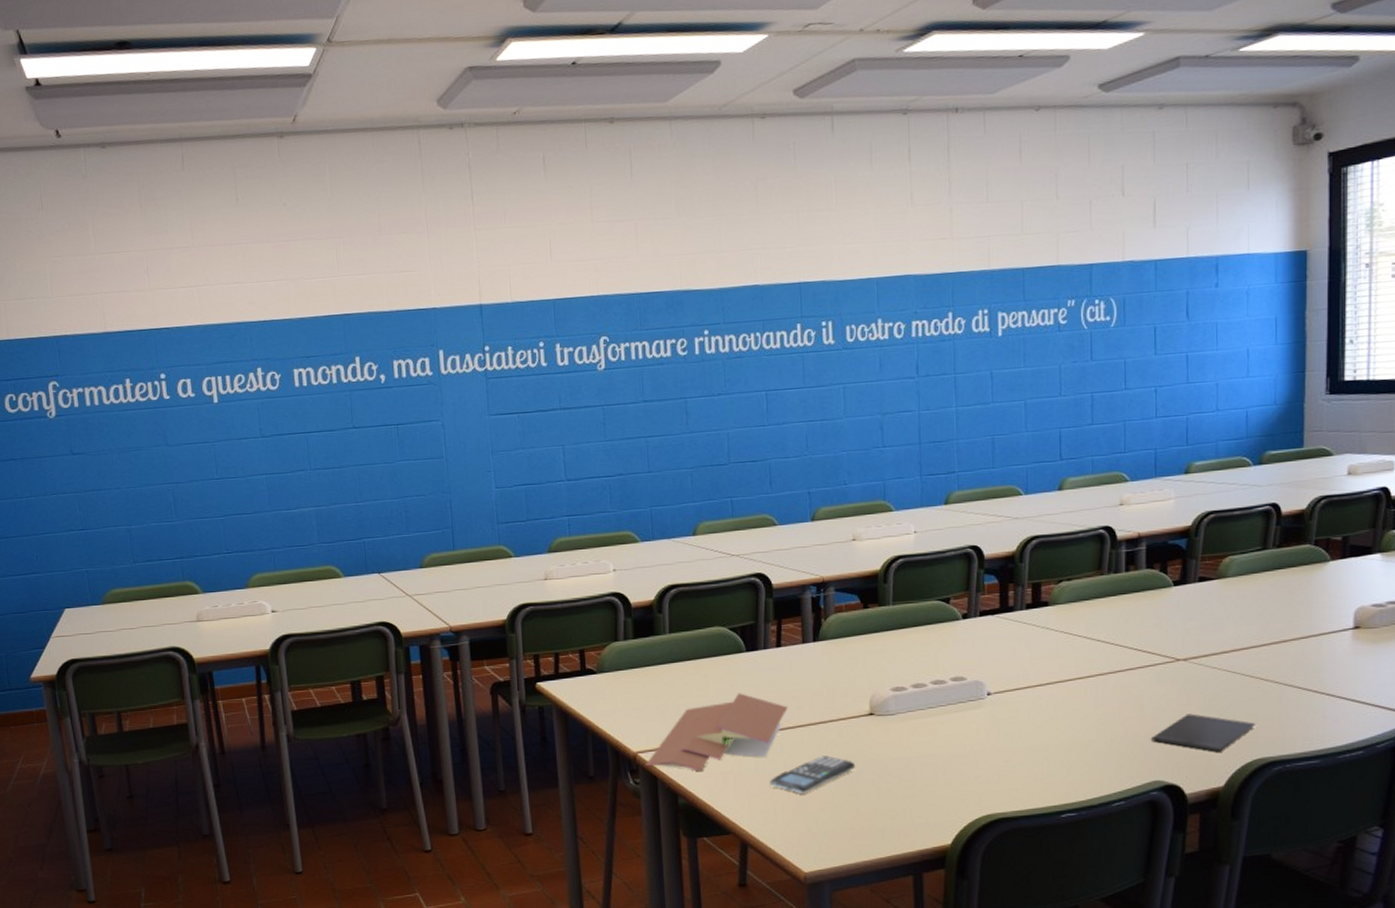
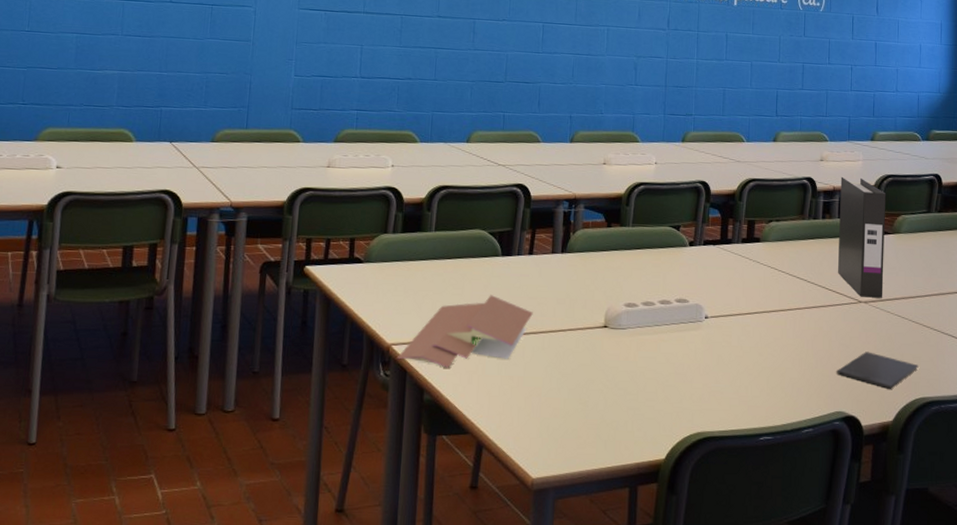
calculator: present [769,755,856,794] -> none [508,363,588,398]
binder: none [1147,518,1208,655] -> present [837,176,887,298]

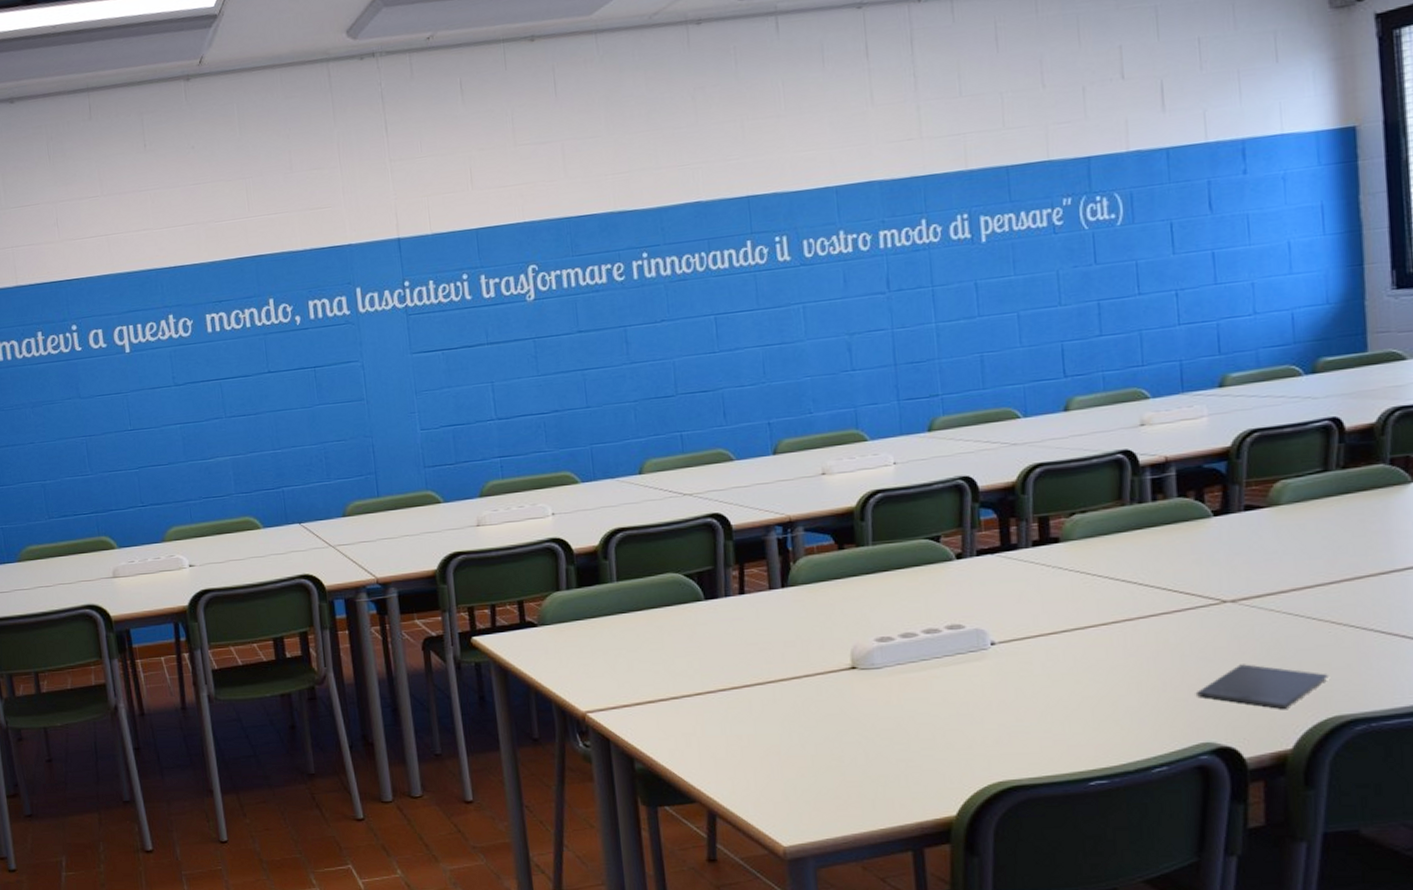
papers: present [396,295,533,368] -> none [595,646,756,733]
binder: present [837,176,887,298] -> none [1175,439,1260,595]

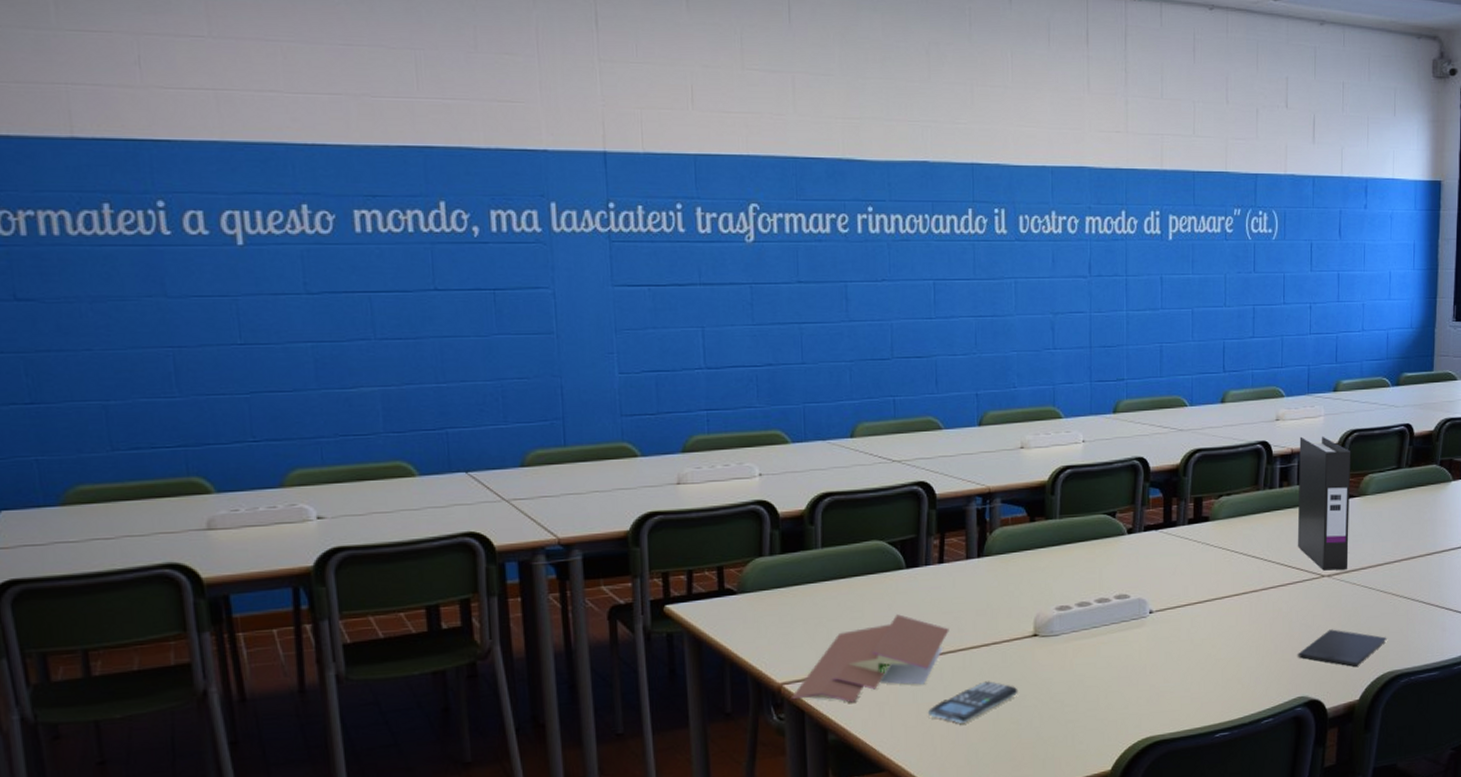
papers: none [595,646,756,733] -> present [790,614,949,703]
calculator: none [737,715,838,758] -> present [927,681,1018,724]
binder: none [1175,439,1260,595] -> present [1297,436,1352,571]

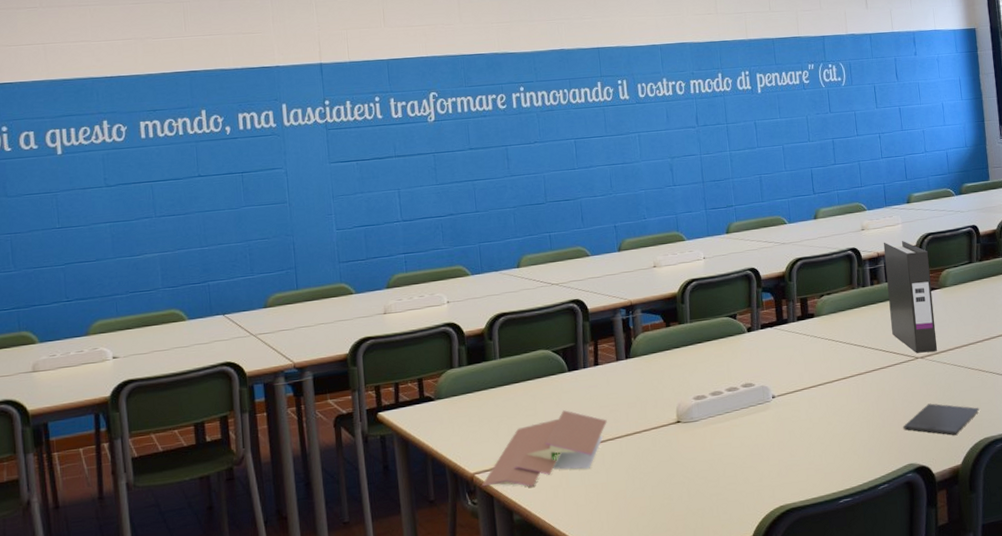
calculator: present [927,681,1018,724] -> none [594,463,668,501]

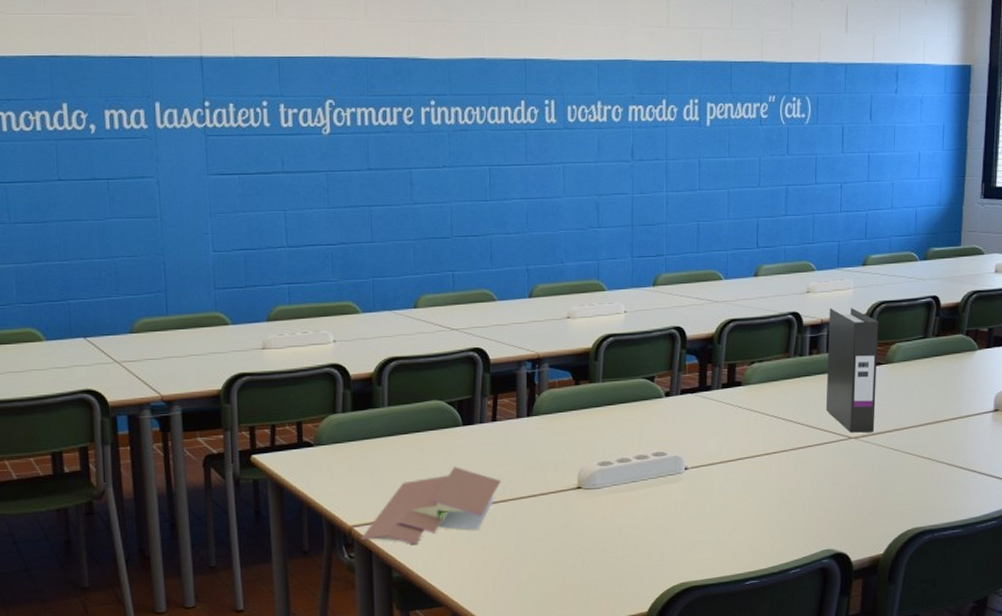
tablet: present [902,403,980,435] -> none [824,487,911,523]

